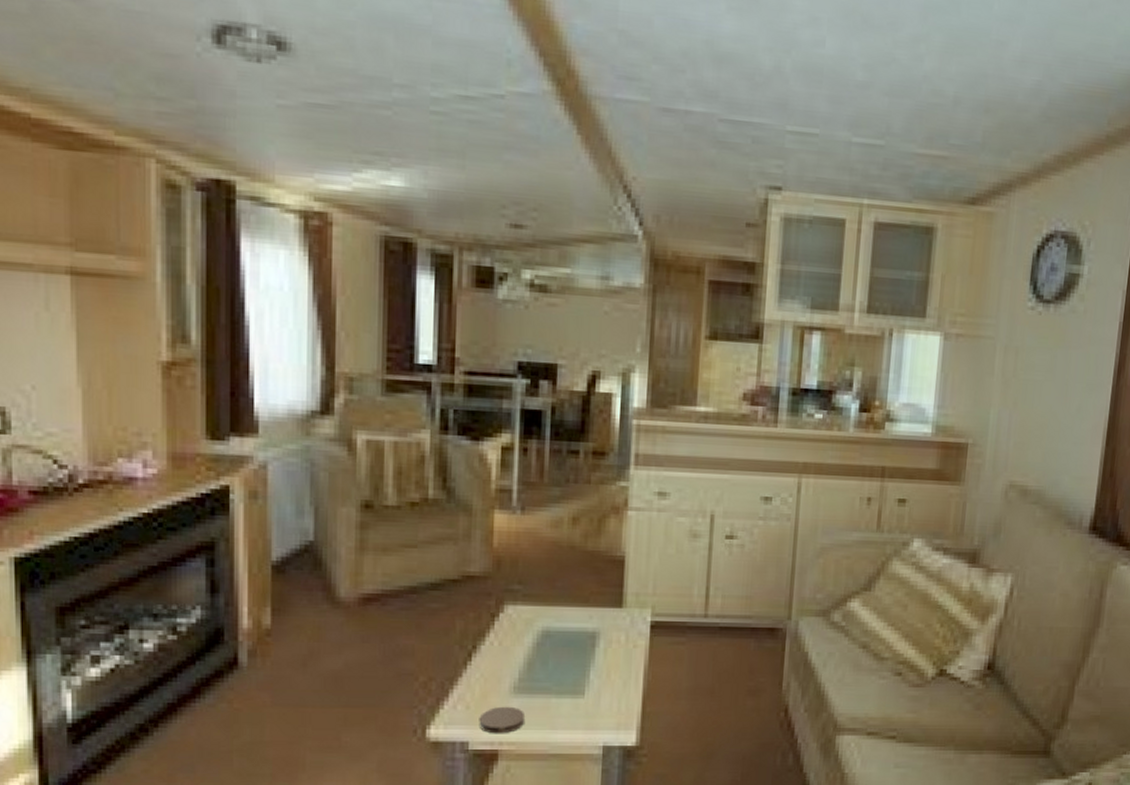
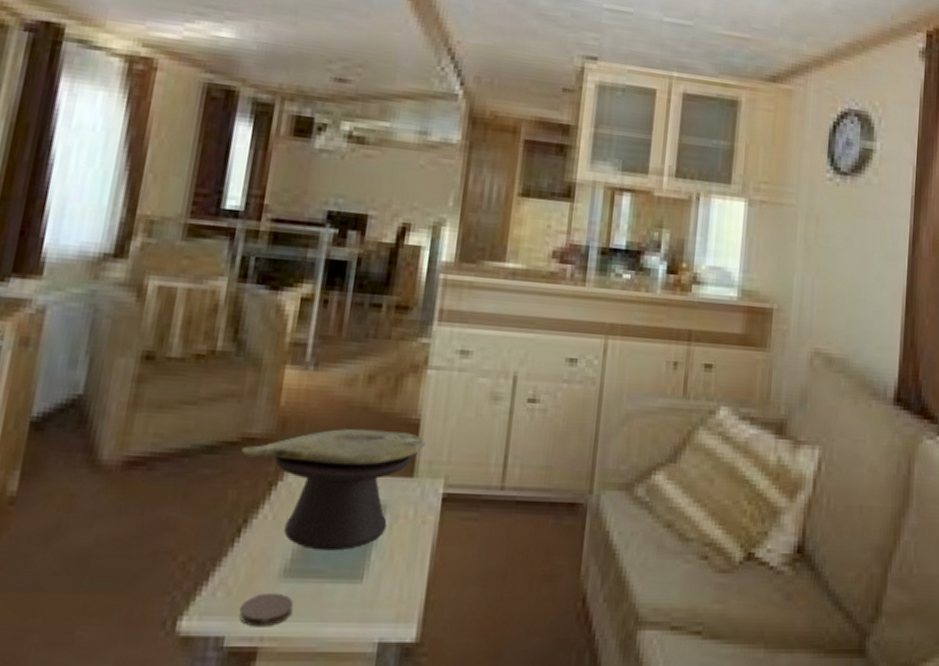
decorative bowl: none [463,565,632,671] -> present [241,428,426,551]

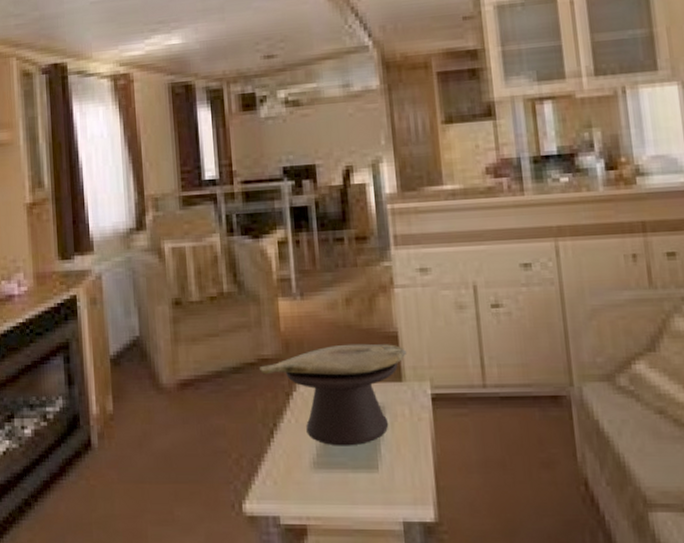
coaster: present [239,592,294,627] -> none [286,481,328,509]

